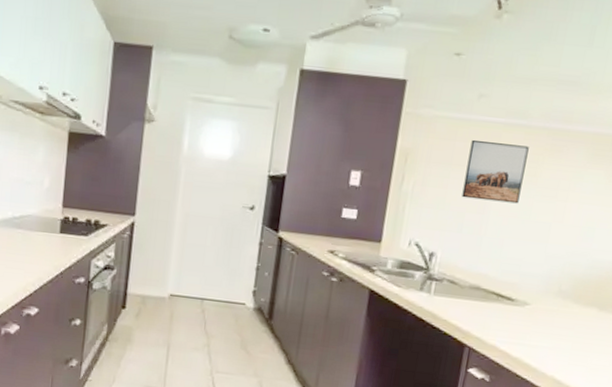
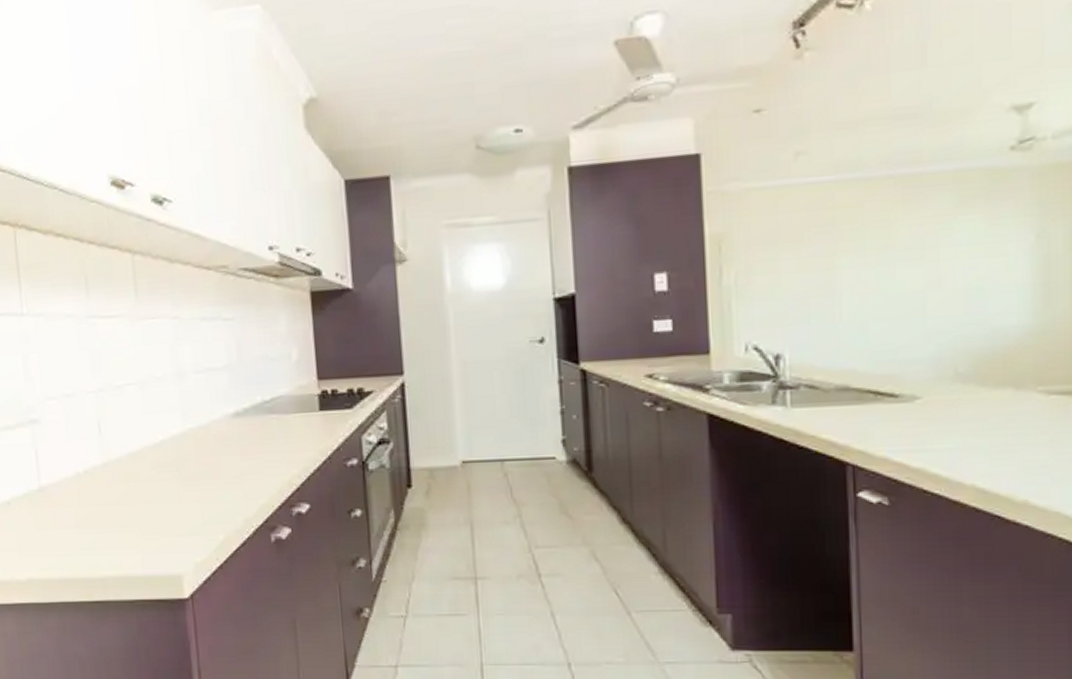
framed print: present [461,139,529,204] -> none [798,203,876,281]

